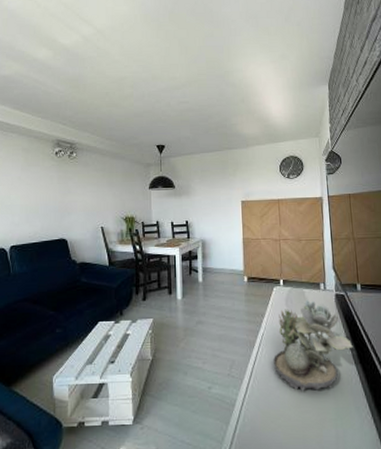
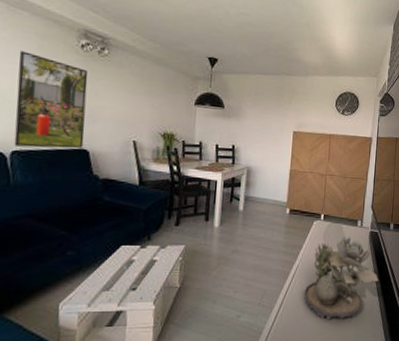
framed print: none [11,165,63,242] -> present [14,51,88,149]

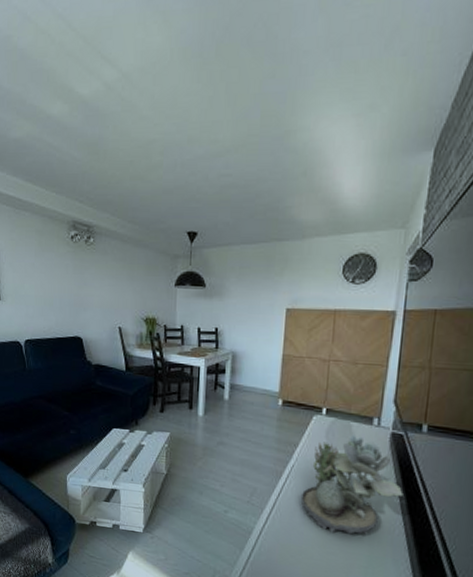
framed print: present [14,51,88,149] -> none [25,249,78,336]

